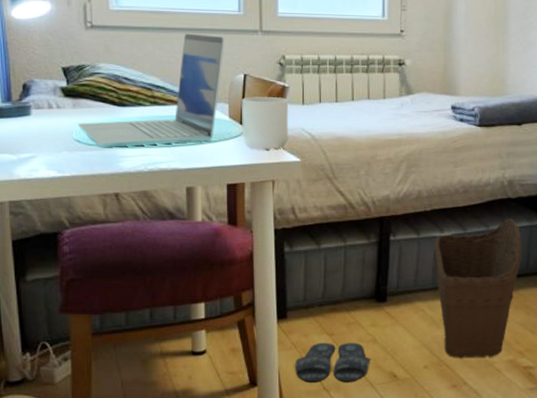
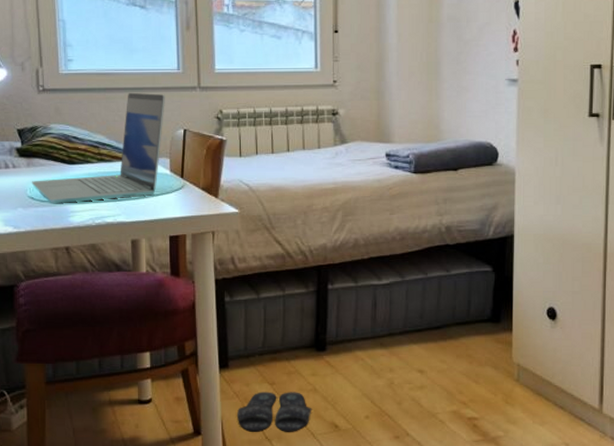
mug: present [241,97,289,150] -> none [181,151,227,201]
wicker basket: present [433,219,522,358] -> none [372,266,462,409]

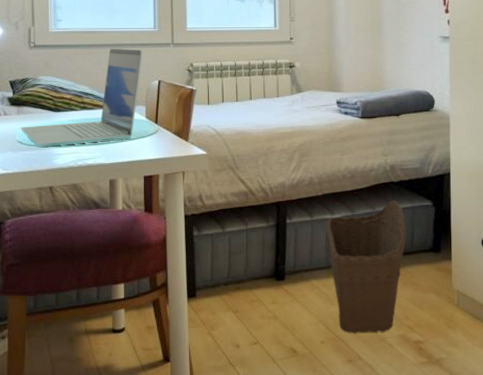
slippers: present [237,391,312,432] -> none [204,319,272,358]
wicker basket: none [372,266,462,409] -> present [326,201,407,334]

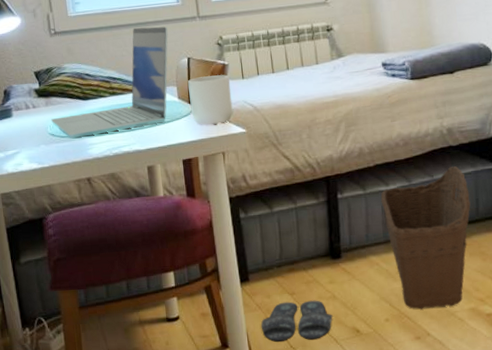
mug: none [156,99,196,145] -> present [187,74,233,125]
slippers: none [204,319,272,358] -> present [261,300,333,342]

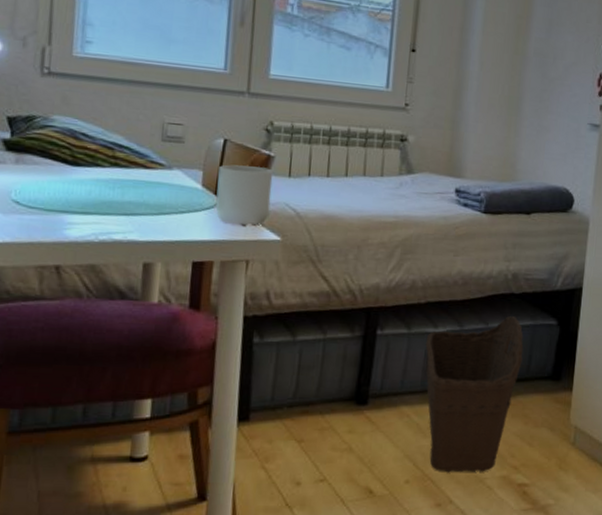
laptop: present [50,26,168,139] -> none [18,88,206,213]
slippers: present [261,300,333,342] -> none [254,450,345,498]

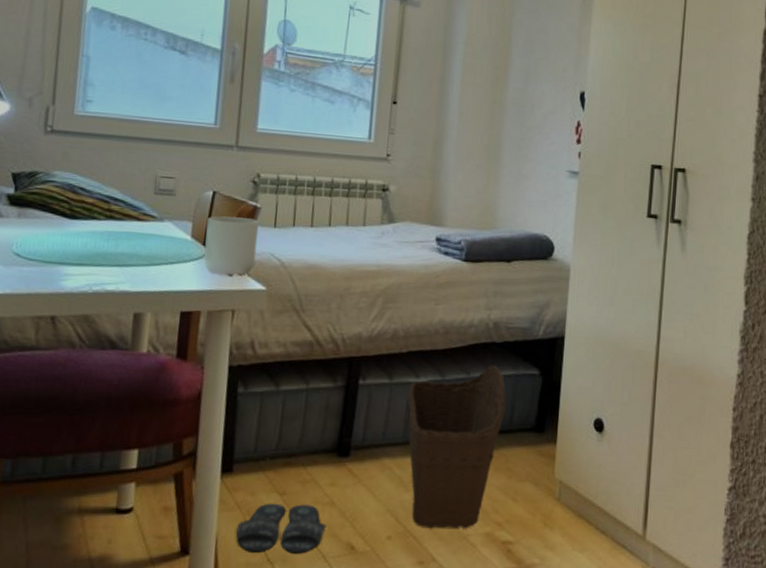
slippers: none [254,450,345,498] -> present [236,503,326,554]

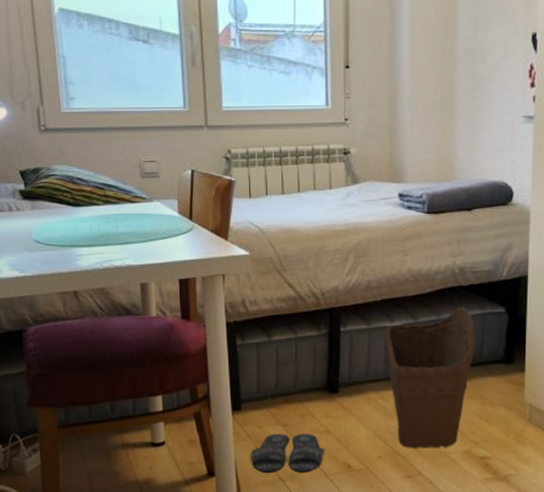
mug: present [204,216,260,276] -> none [189,192,237,244]

